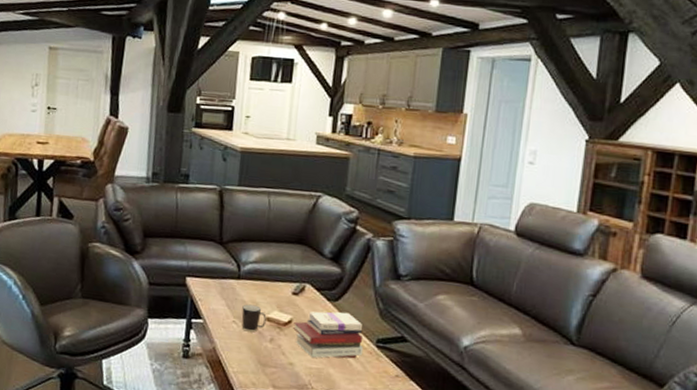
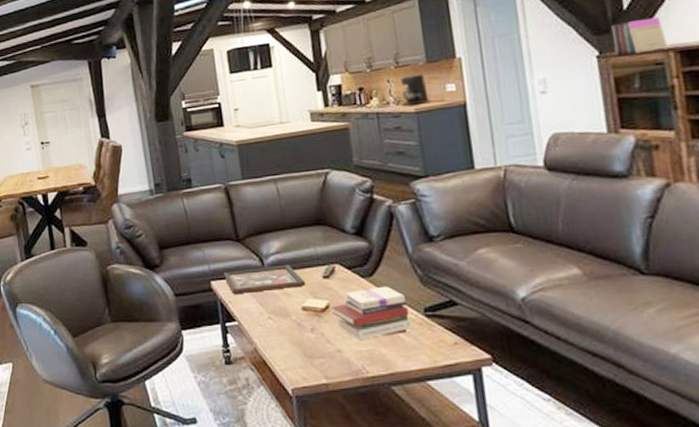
decorative tray: none [199,270,276,298] -> present [223,265,306,294]
mug: present [241,304,267,333] -> none [274,296,303,326]
coffee maker: none [403,120,431,150] -> present [400,73,430,106]
books: none [602,113,649,148] -> present [611,16,668,57]

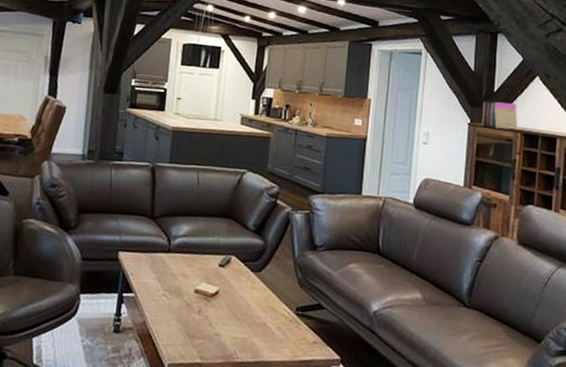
decorative tray: present [223,265,306,294] -> none [131,245,203,271]
books: present [332,286,413,340] -> none [220,282,285,328]
coffee maker: present [400,73,430,106] -> none [317,103,340,131]

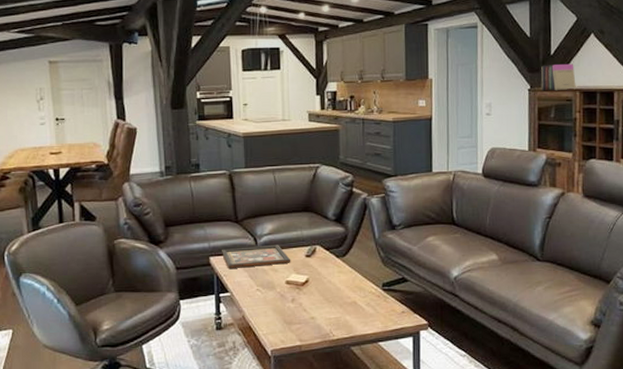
decorative tray: none [131,245,203,271] -> present [221,245,291,268]

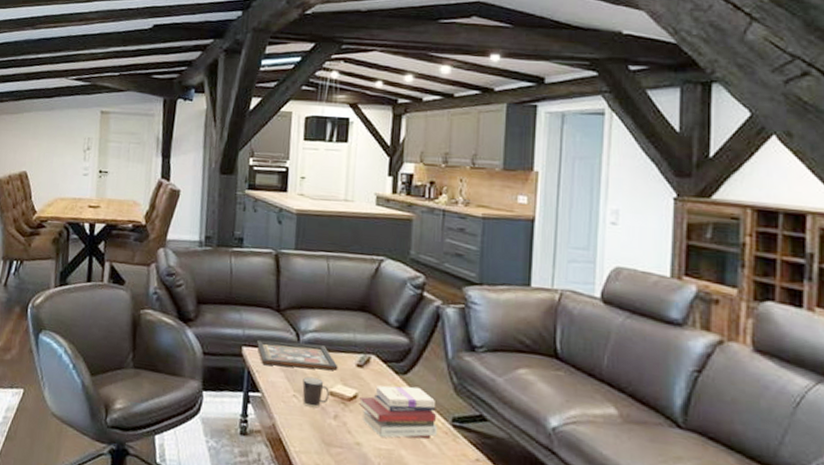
mug: none [263,272,286,297] -> present [302,376,329,408]
books: none [310,265,373,309] -> present [359,385,438,439]
books: present [541,63,576,91] -> none [692,169,747,207]

